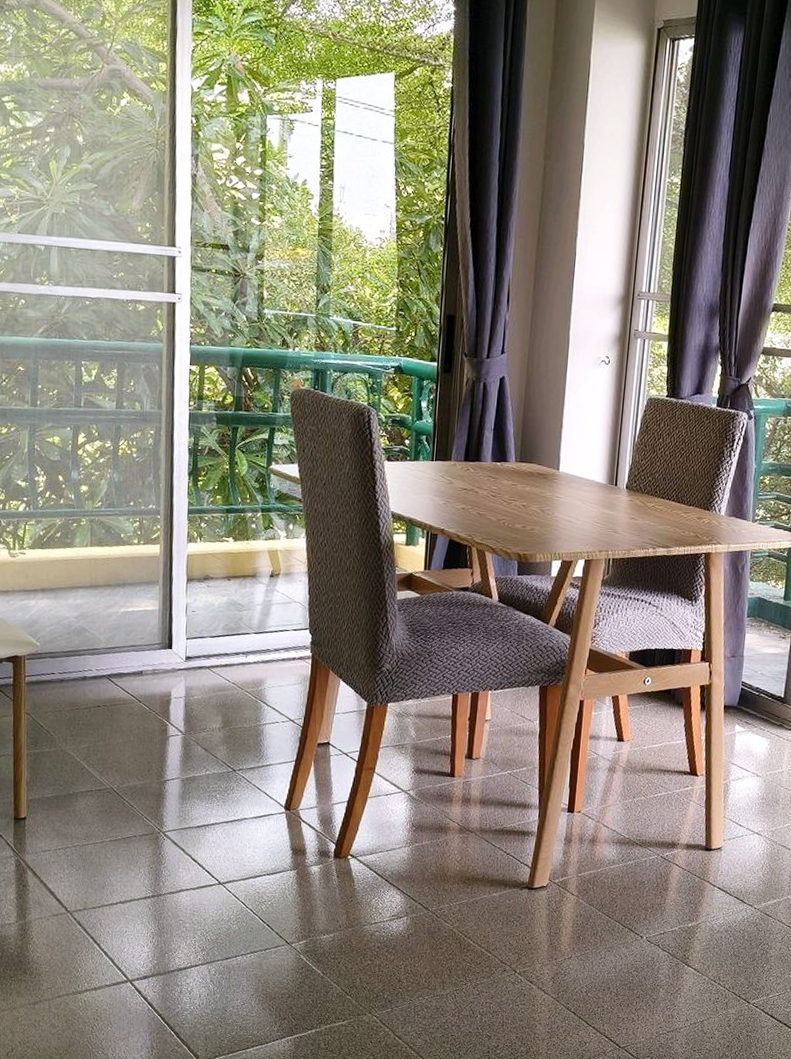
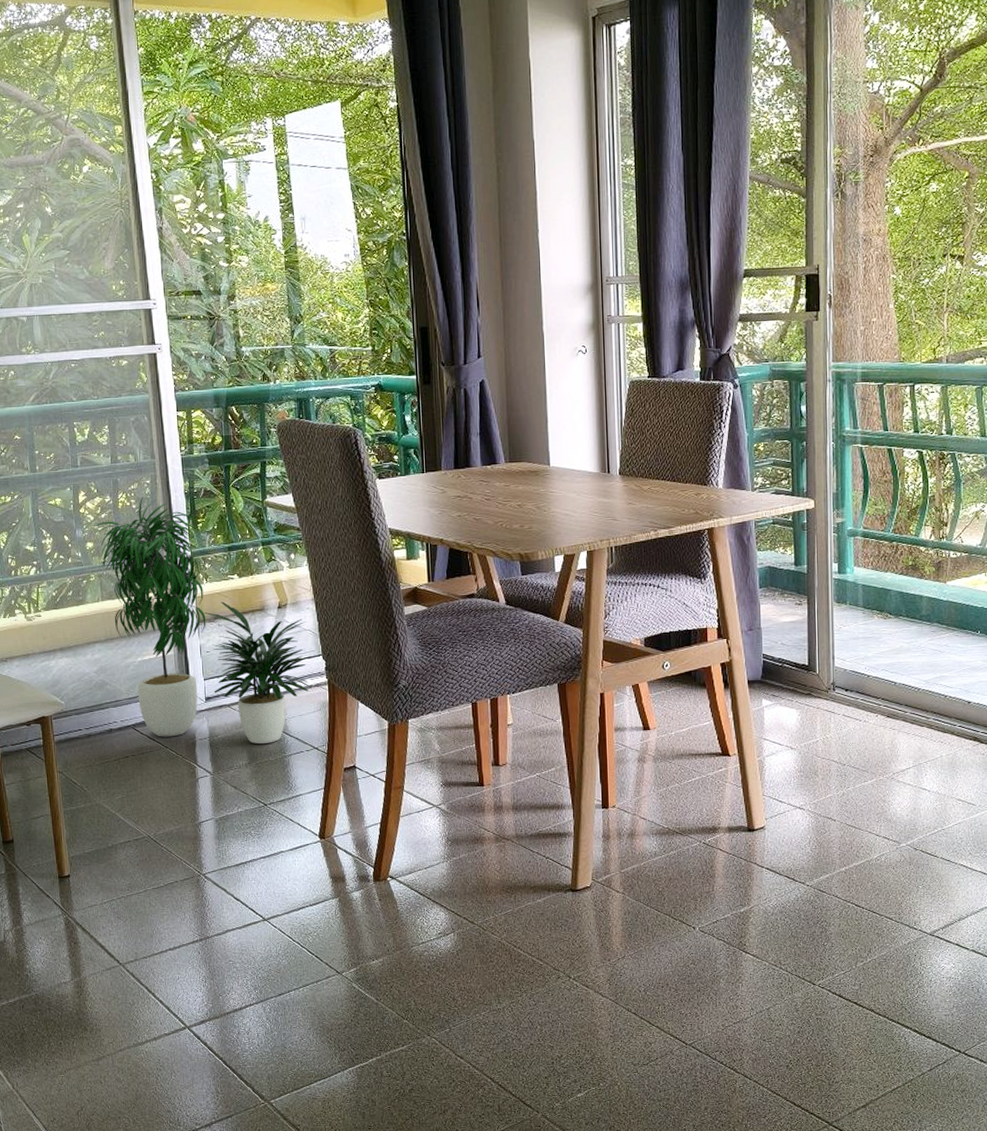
potted plant: none [92,446,299,710] -> present [95,496,312,745]

